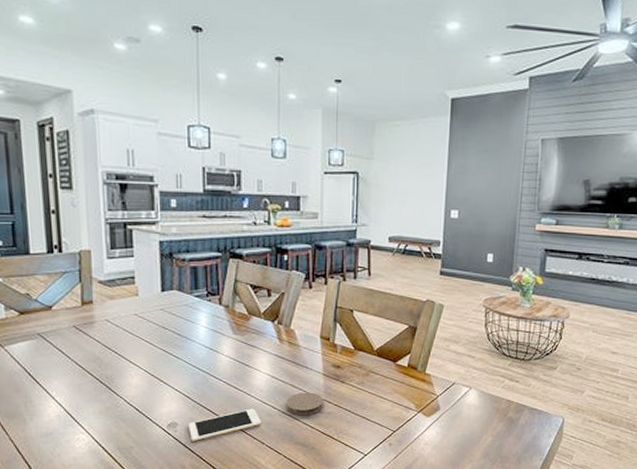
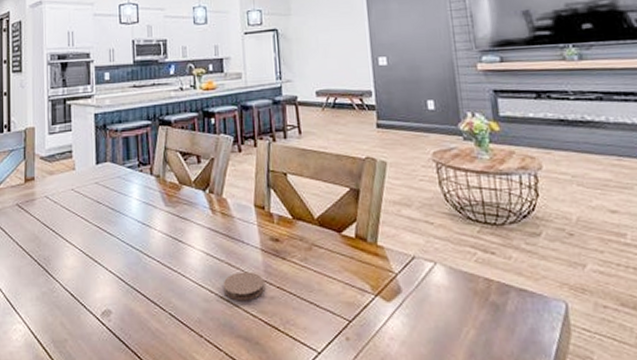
cell phone: present [188,408,261,441] -> none [122,292,198,333]

